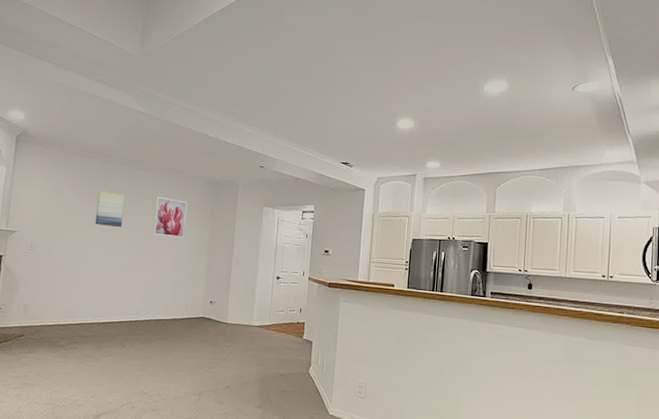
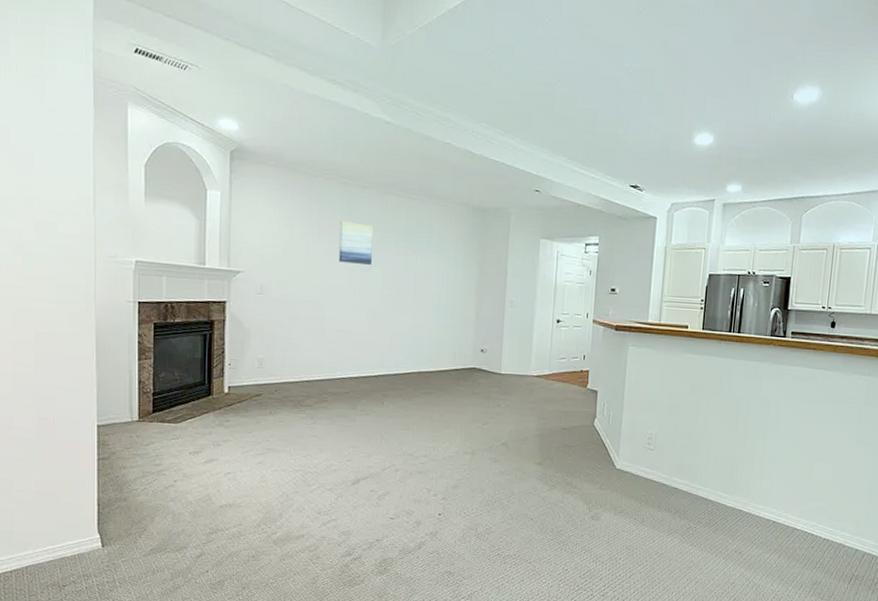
wall art: present [153,196,188,239] -> none [410,227,450,278]

